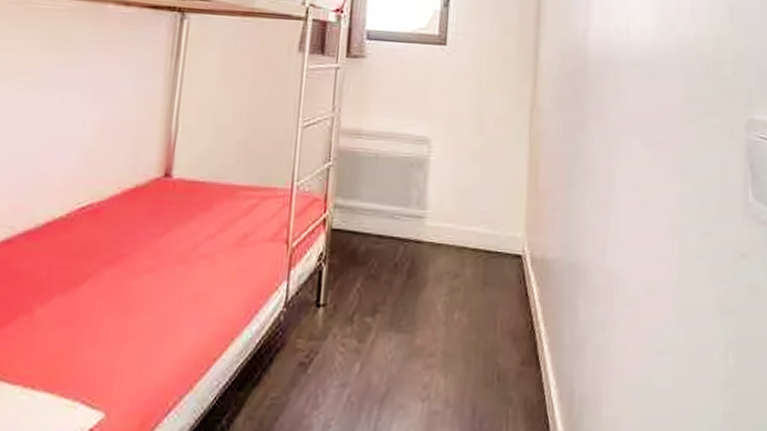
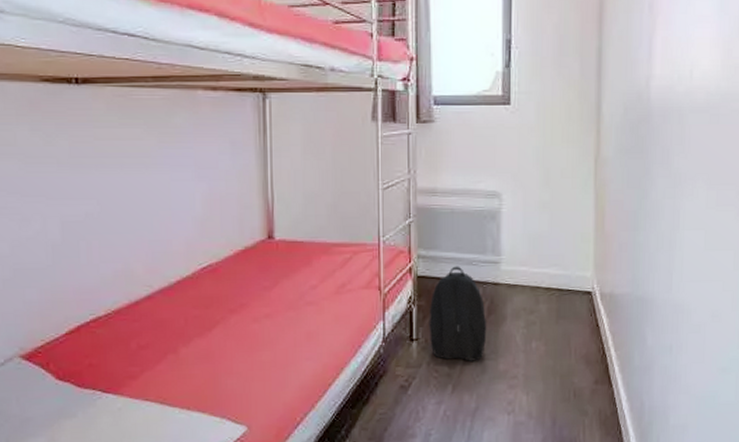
backpack: none [339,219,406,334] -> present [429,266,487,361]

